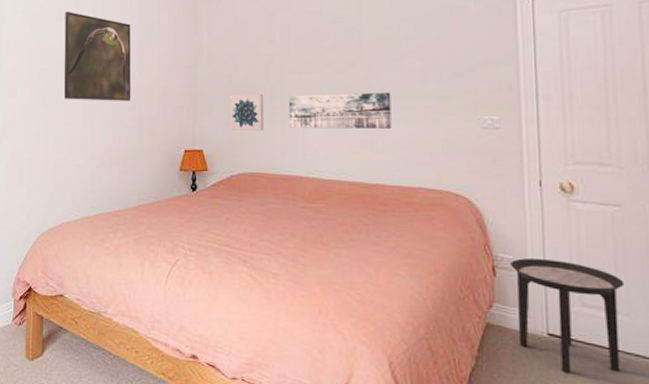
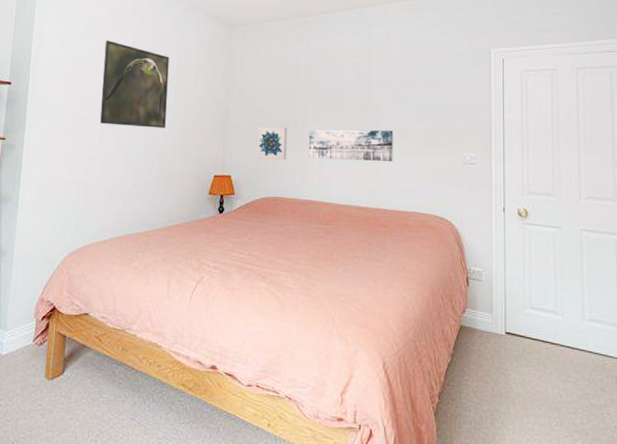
side table: present [510,258,625,374] -> none [480,271,561,365]

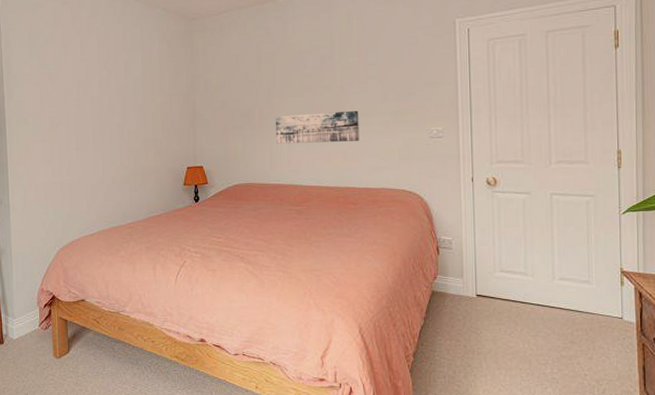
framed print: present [100,40,169,128] -> none [70,45,137,127]
wall art: present [257,126,288,160] -> none [225,116,256,148]

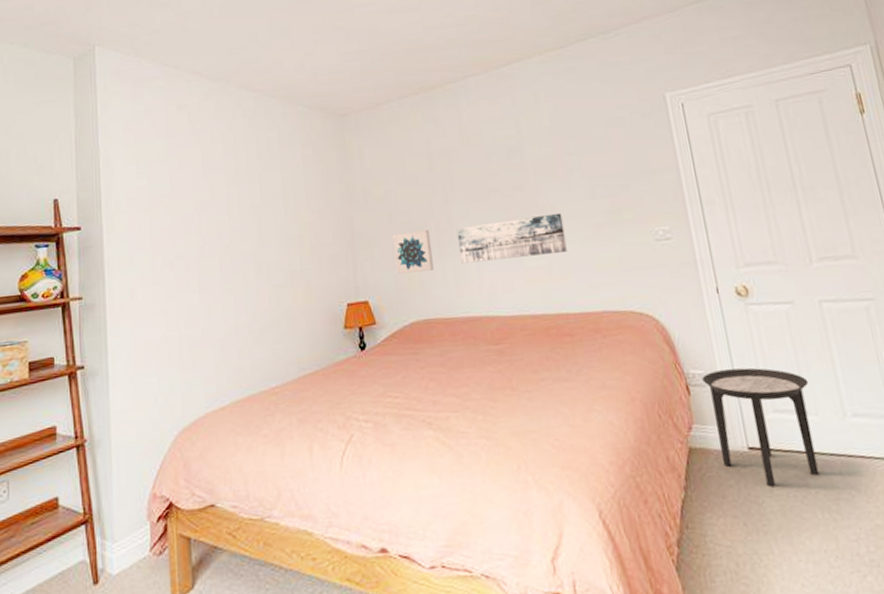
wall art: none [225,116,256,148] -> present [393,229,435,274]
side table: none [450,238,531,323] -> present [702,367,820,487]

